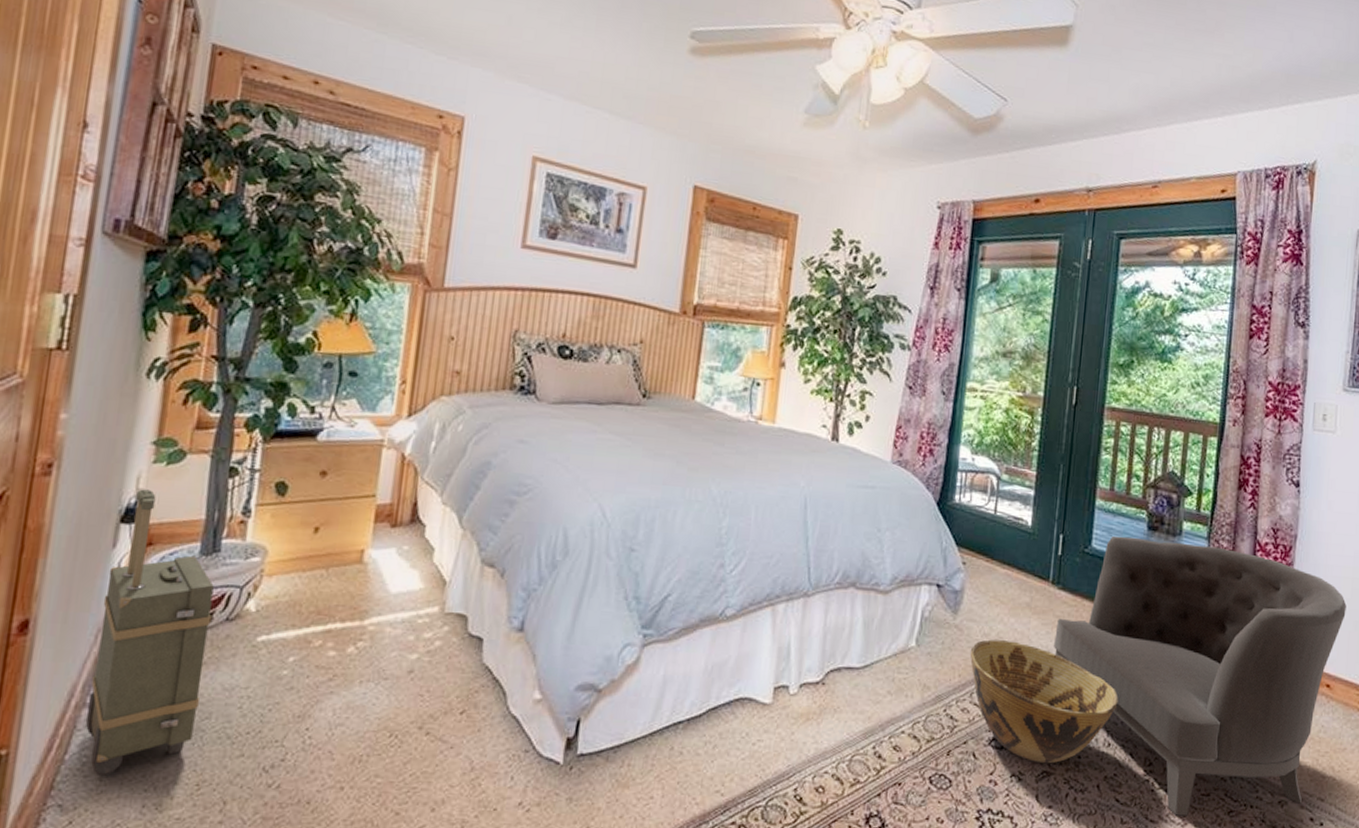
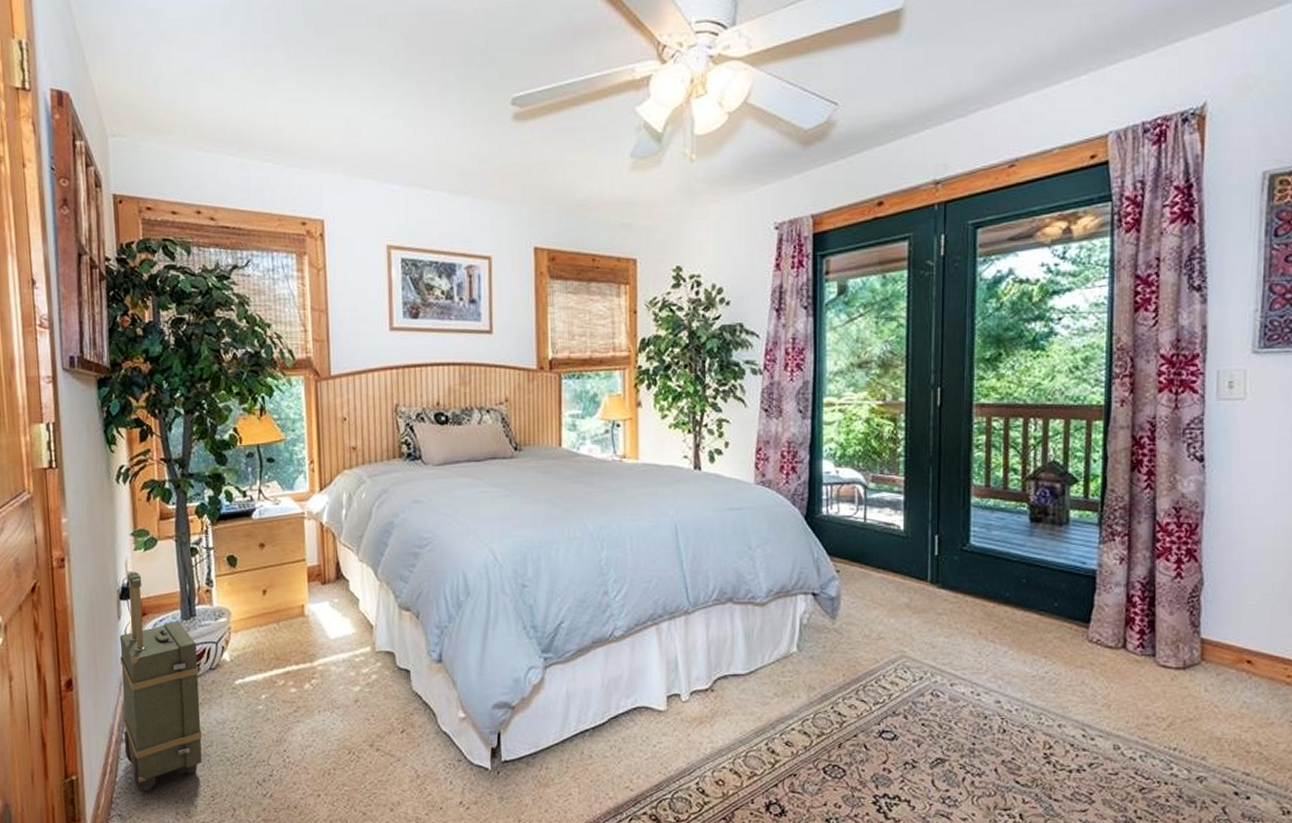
woven basket: present [970,639,1119,764] -> none [852,640,1011,751]
armchair: present [1054,535,1347,816] -> none [938,530,1267,795]

